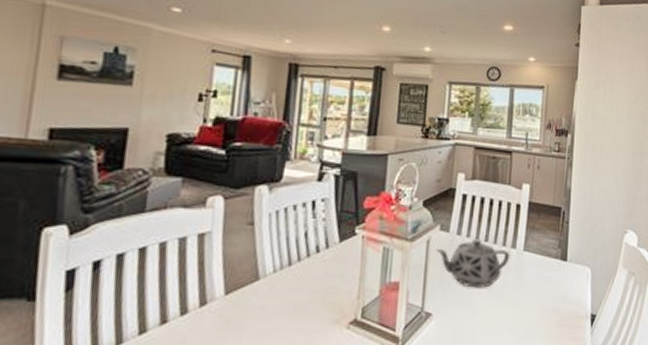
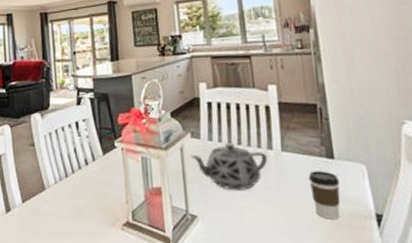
coffee cup: none [542,272,568,319] -> present [308,171,341,219]

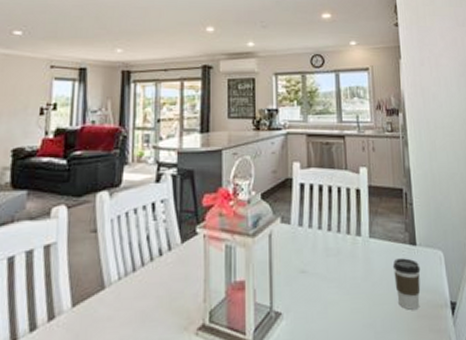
teapot: present [190,143,268,190] -> none [279,229,356,282]

